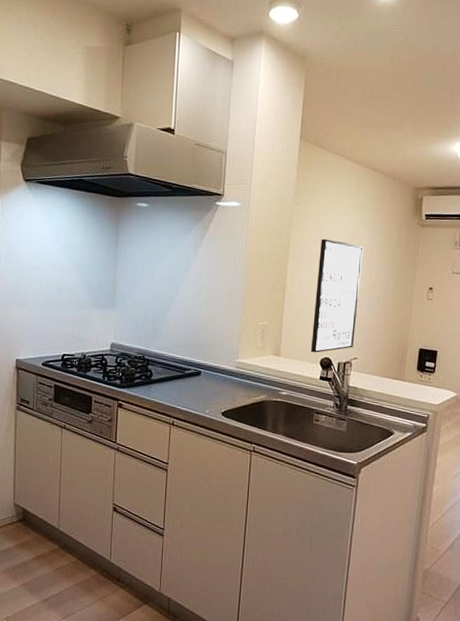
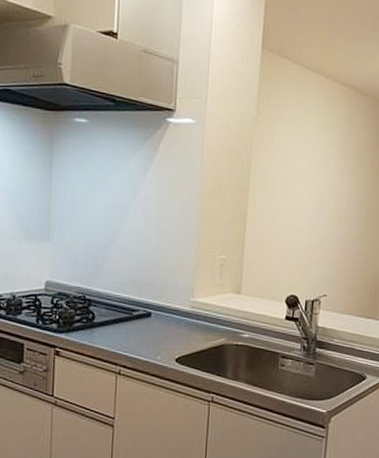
wall art: present [310,238,363,353] -> none [275,161,333,290]

